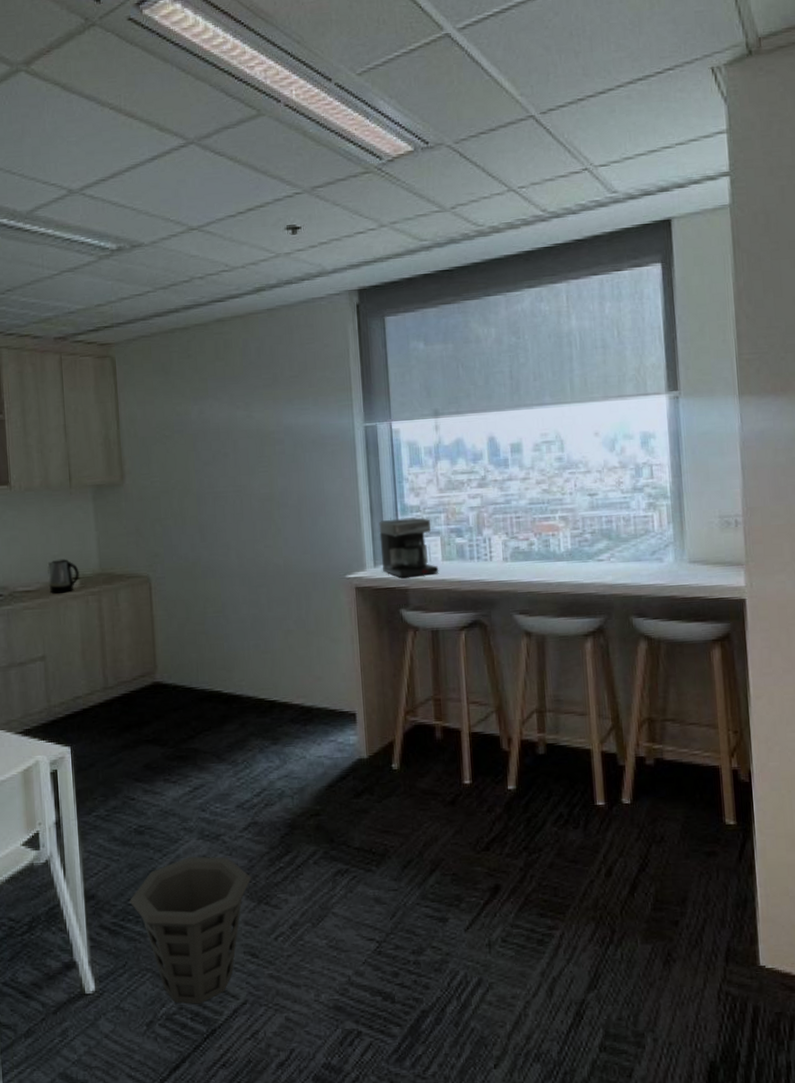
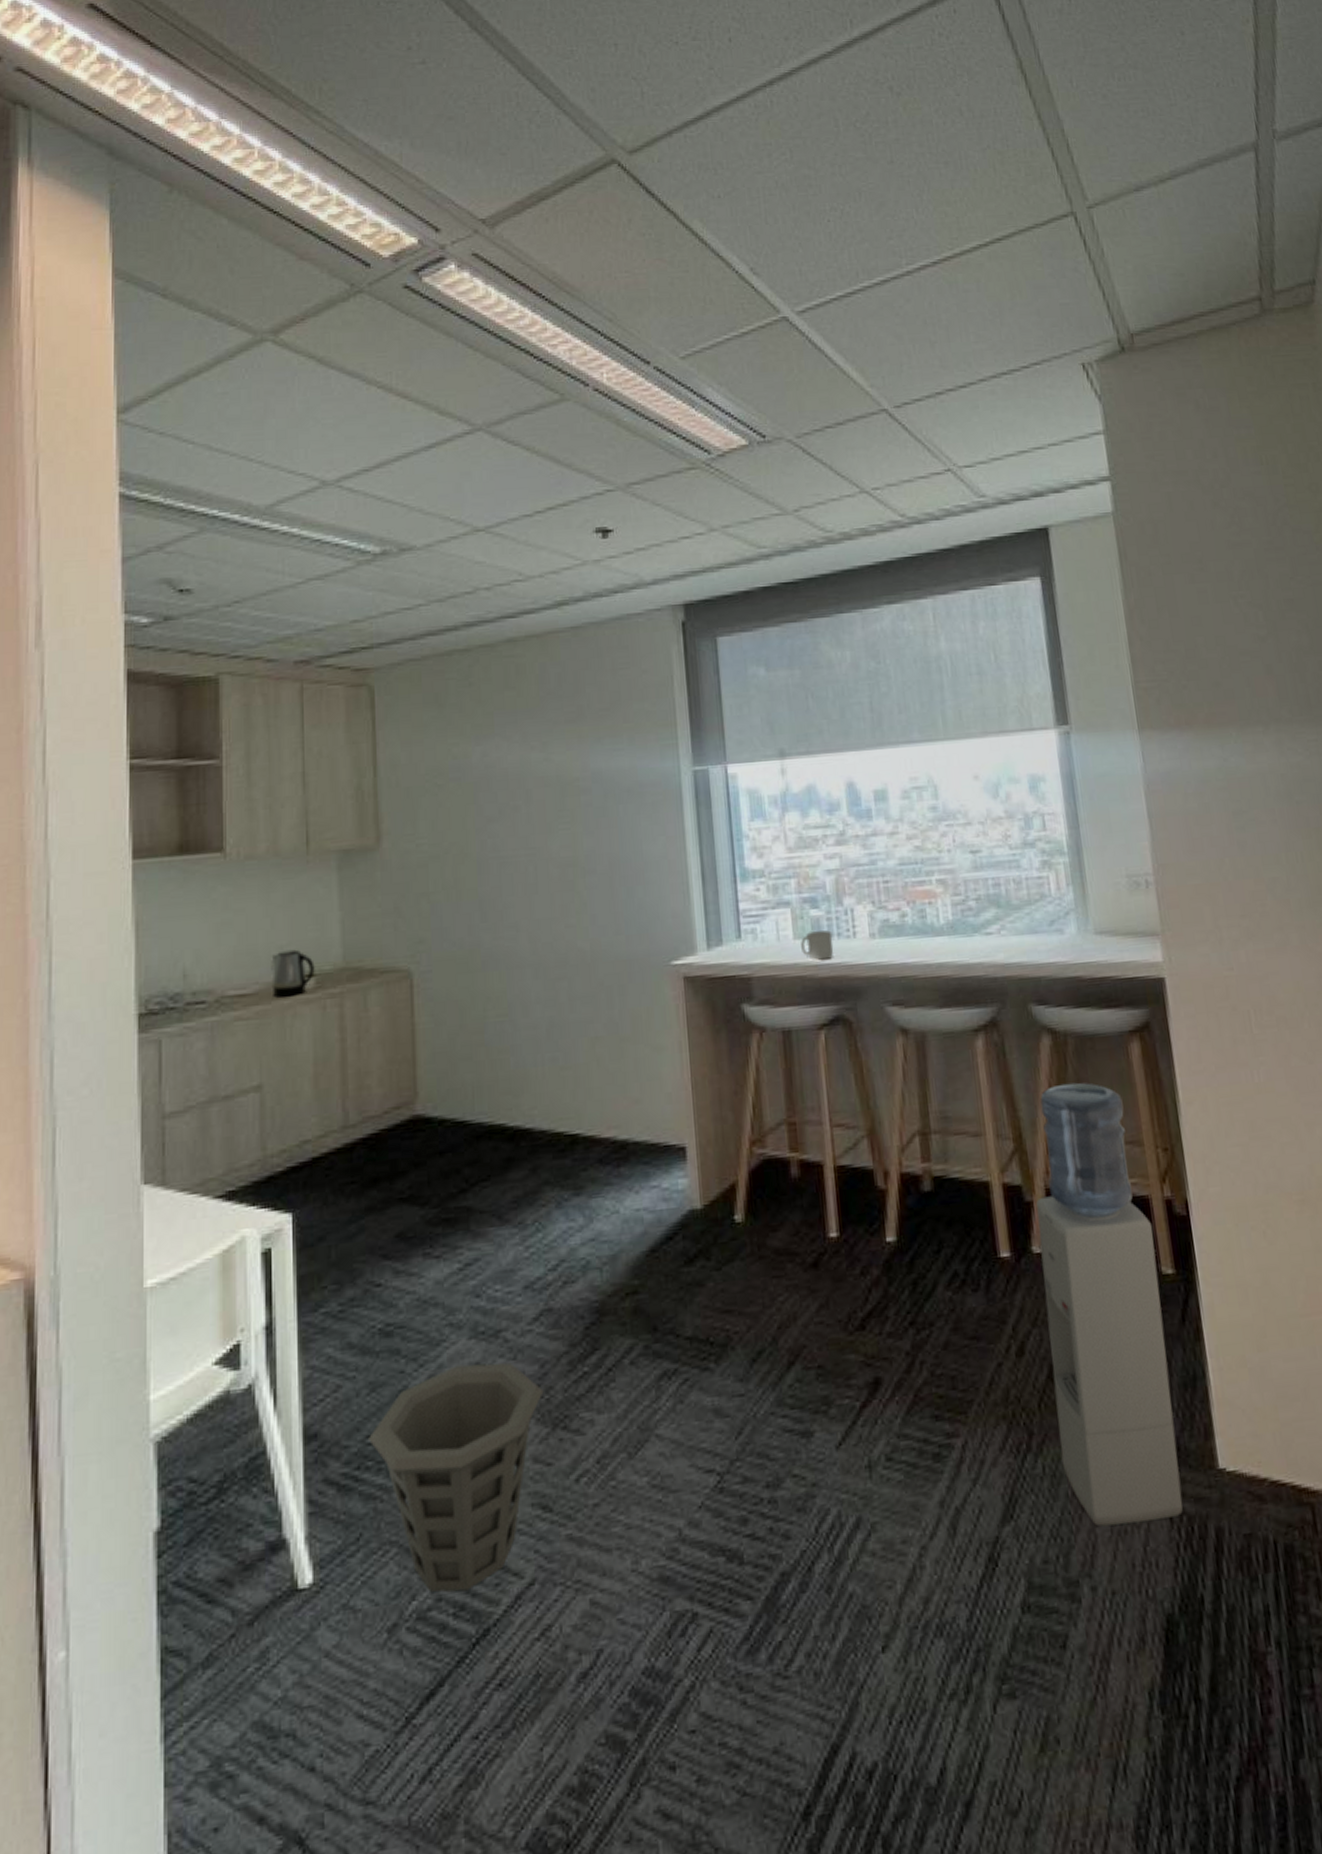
coffee maker: present [379,517,439,578] -> none [712,884,790,963]
mug: none [448,554,474,578] -> present [801,930,834,961]
water cooler: none [627,678,729,999] -> present [1036,1082,1183,1527]

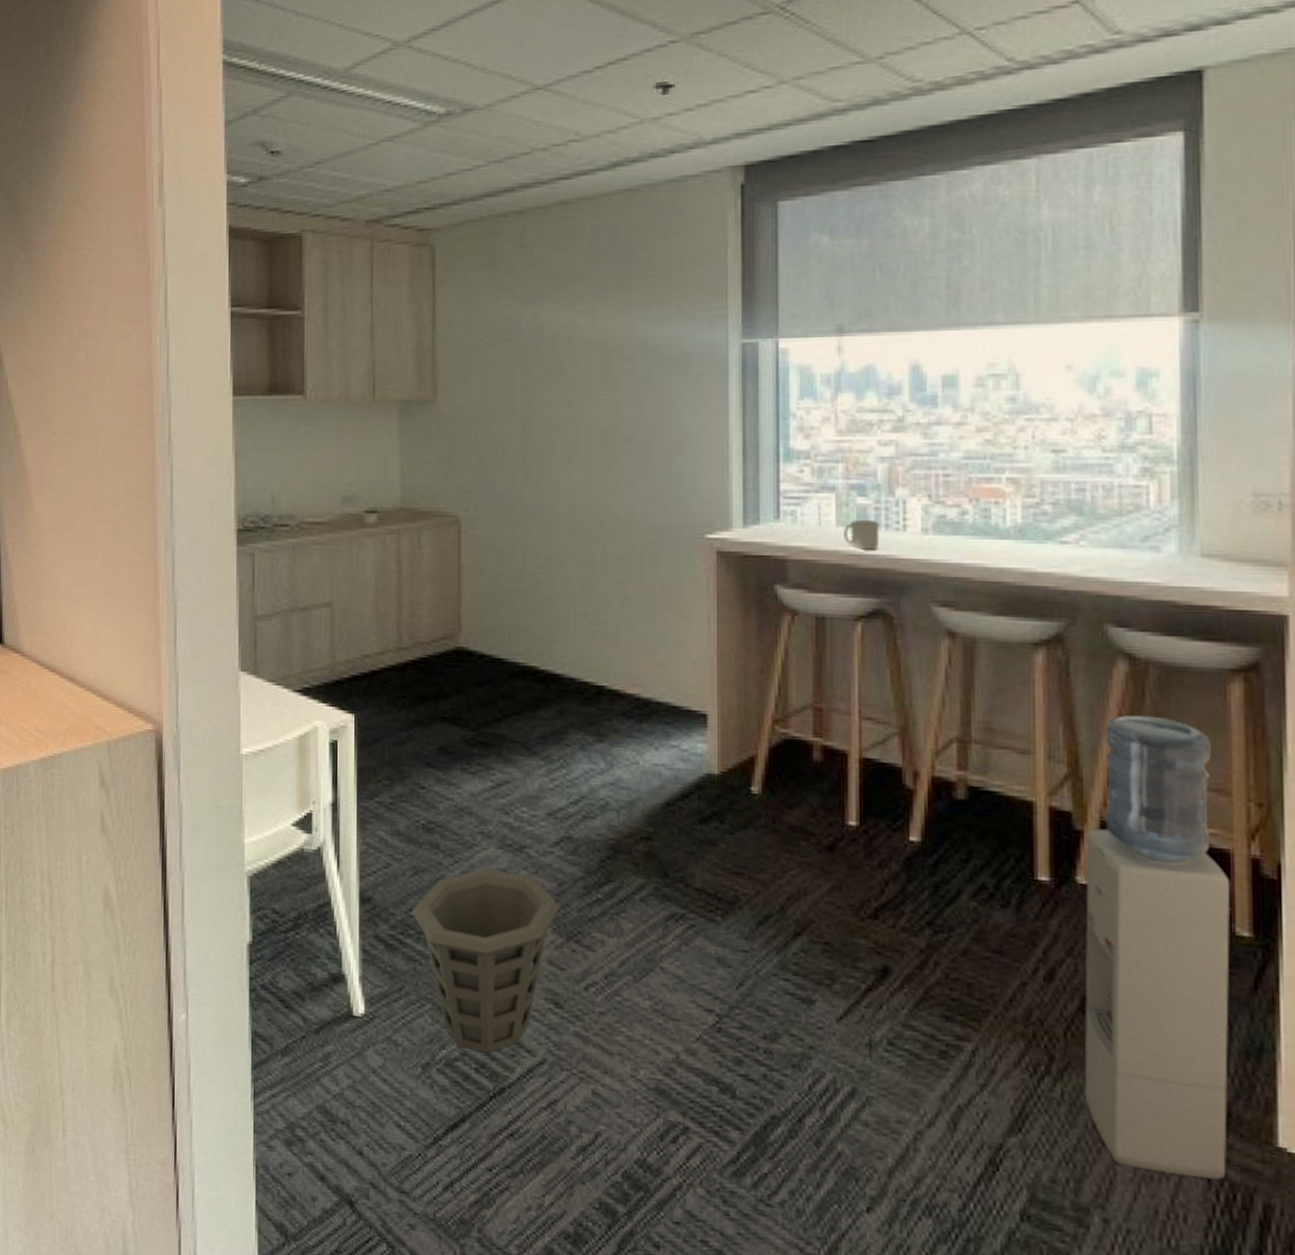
kettle: present [272,949,315,998] -> none [343,487,377,528]

